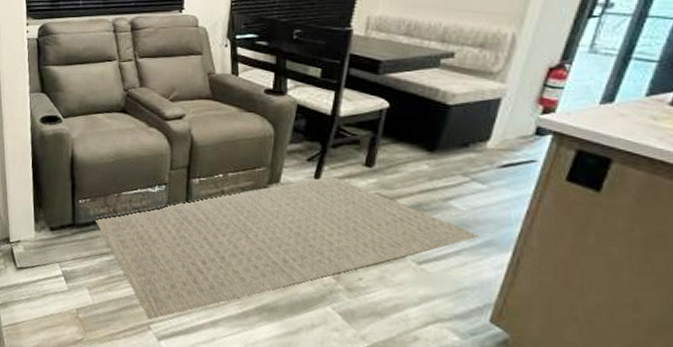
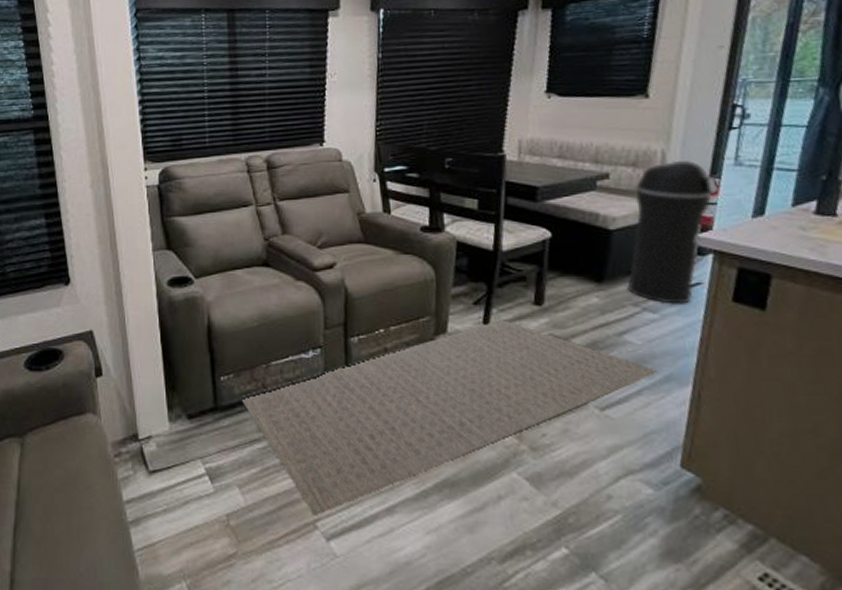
trash can: none [459,44,567,179] -> present [627,160,718,304]

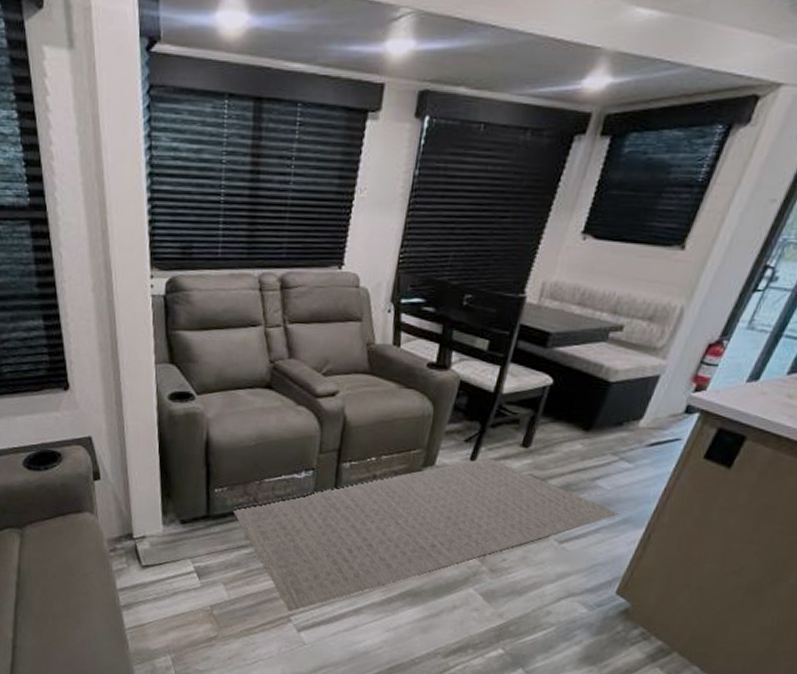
trash can: present [627,160,718,304] -> none [611,318,724,457]

